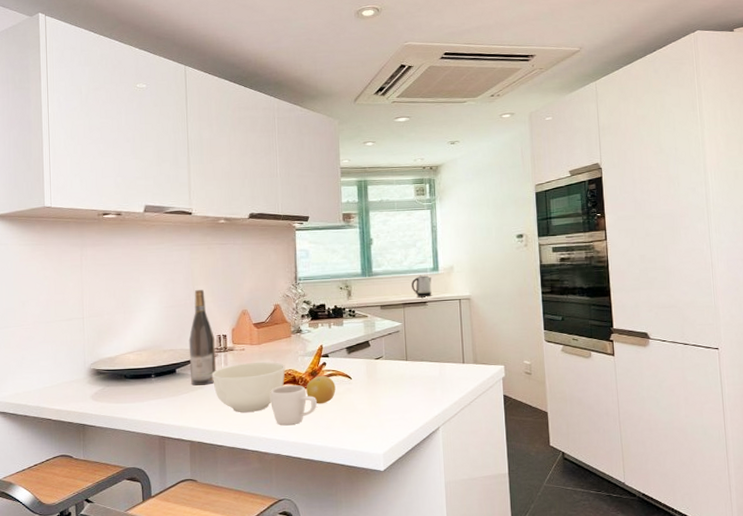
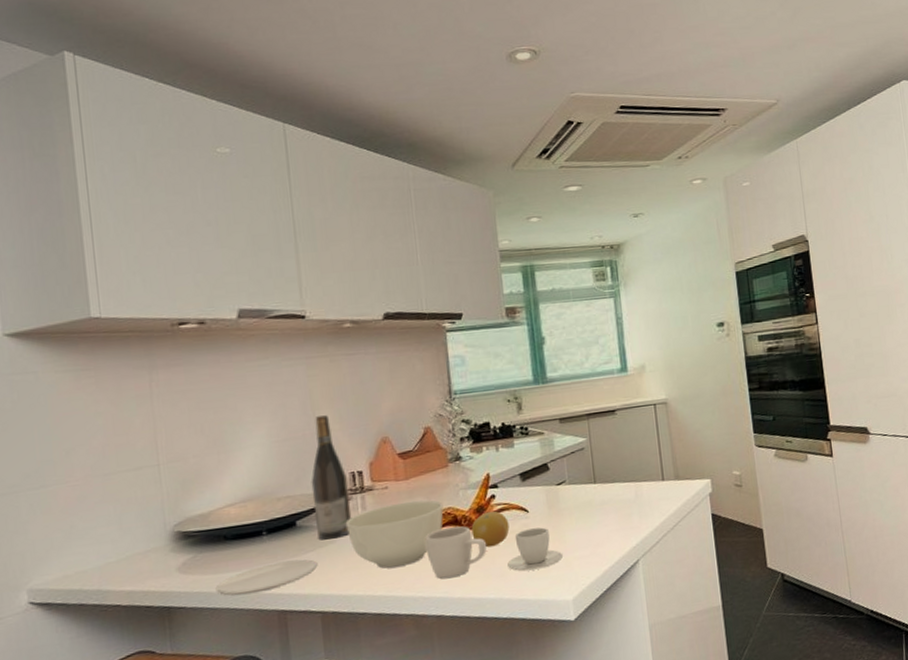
plate: none [116,398,190,422] -> present [215,559,318,596]
teacup: none [333,392,378,426] -> present [507,527,564,572]
kettle: present [412,275,432,298] -> none [596,378,621,406]

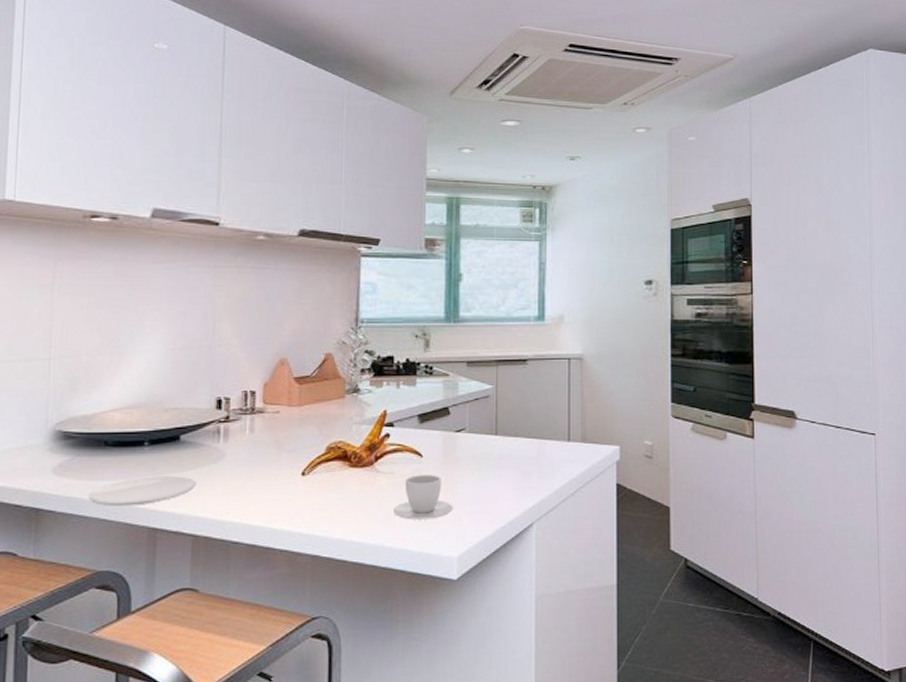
wine bottle: present [311,415,352,540] -> none [200,328,239,459]
bowl: present [345,500,444,569] -> none [230,430,334,497]
mug: present [425,526,487,579] -> none [310,463,373,517]
fruit: present [471,511,510,548] -> none [360,450,400,489]

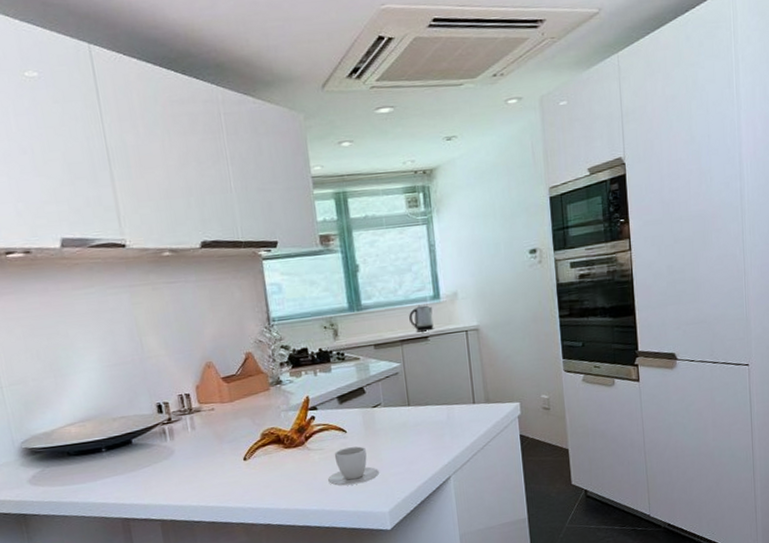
plate: present [88,476,197,506] -> none [64,473,155,505]
kettle: none [509,325,536,354] -> present [409,305,434,332]

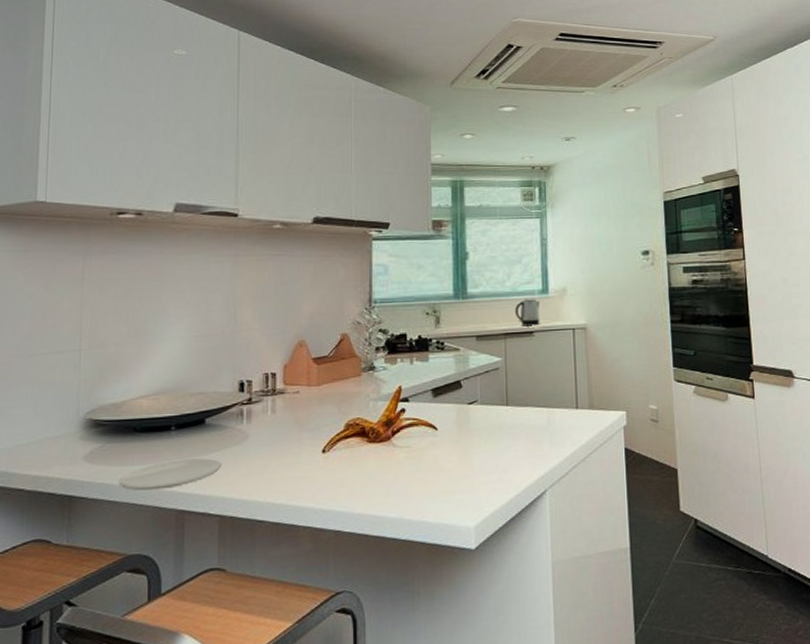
plate: none [64,473,155,505] -> present [118,458,222,491]
teacup: present [328,446,380,486] -> none [411,447,469,492]

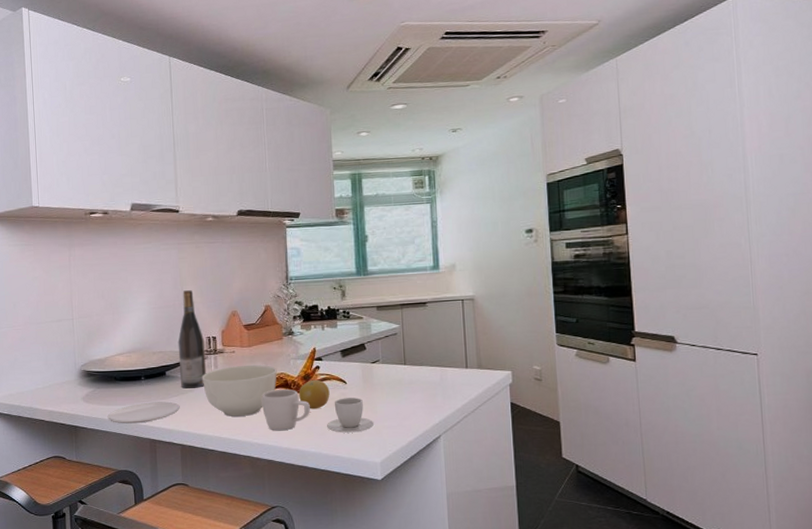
wine bottle: none [224,314,261,441] -> present [178,290,207,389]
bowl: none [253,408,352,476] -> present [201,365,277,417]
mug: none [331,438,391,493] -> present [261,389,310,431]
fruit: none [378,425,417,463] -> present [299,379,330,409]
teacup: none [411,447,469,492] -> present [327,398,375,433]
kettle: present [515,299,541,327] -> none [410,274,432,298]

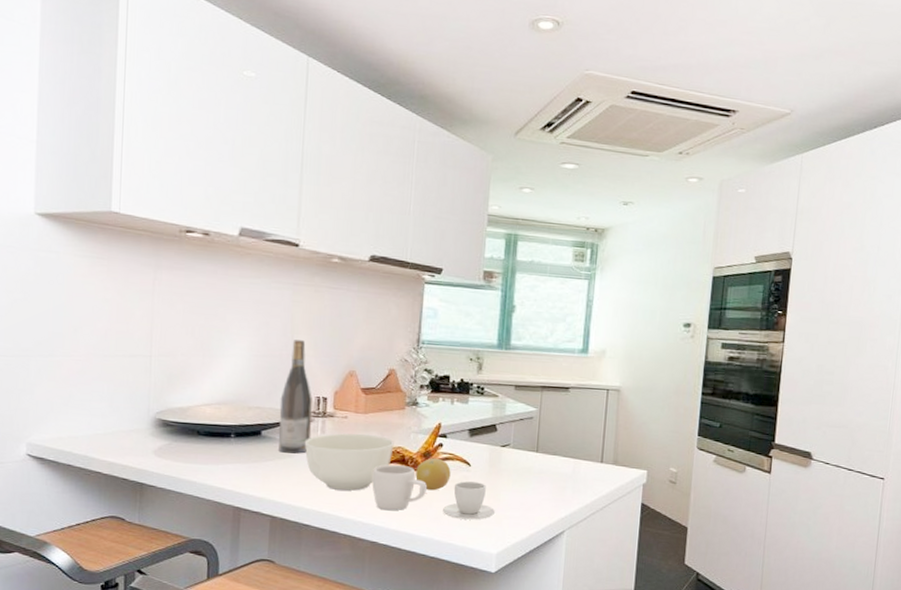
plate: present [107,401,180,424] -> none [183,464,275,487]

